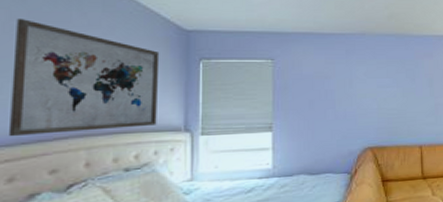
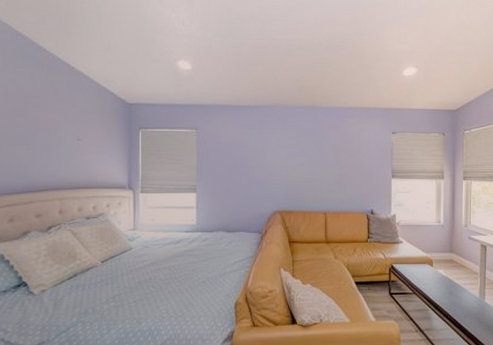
wall art: present [9,18,160,137] -> none [9,94,109,188]

